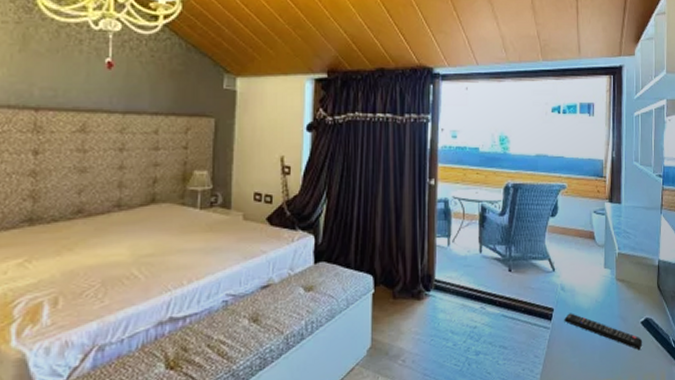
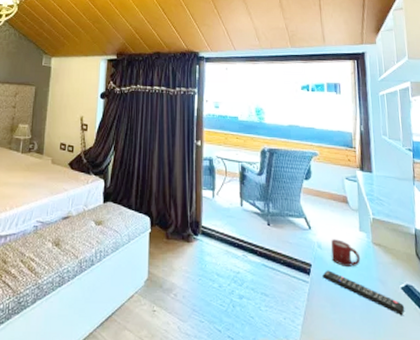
cup: none [574,279,604,307] -> present [330,239,361,267]

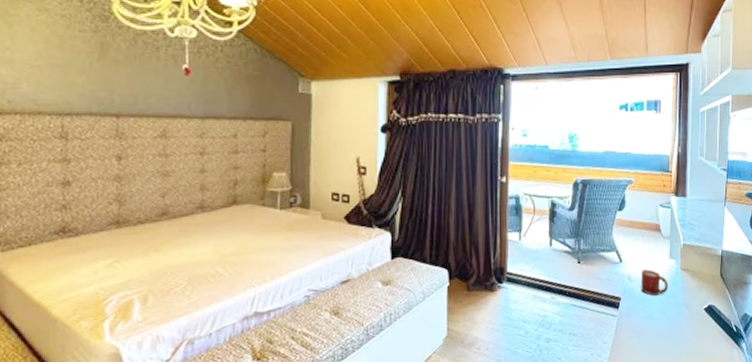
remote control: present [322,270,405,315] -> none [631,301,706,334]

